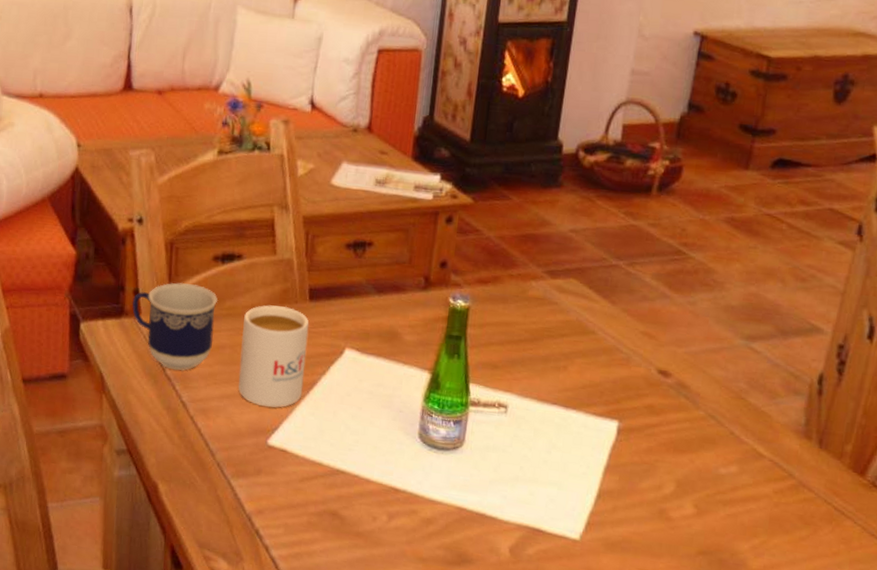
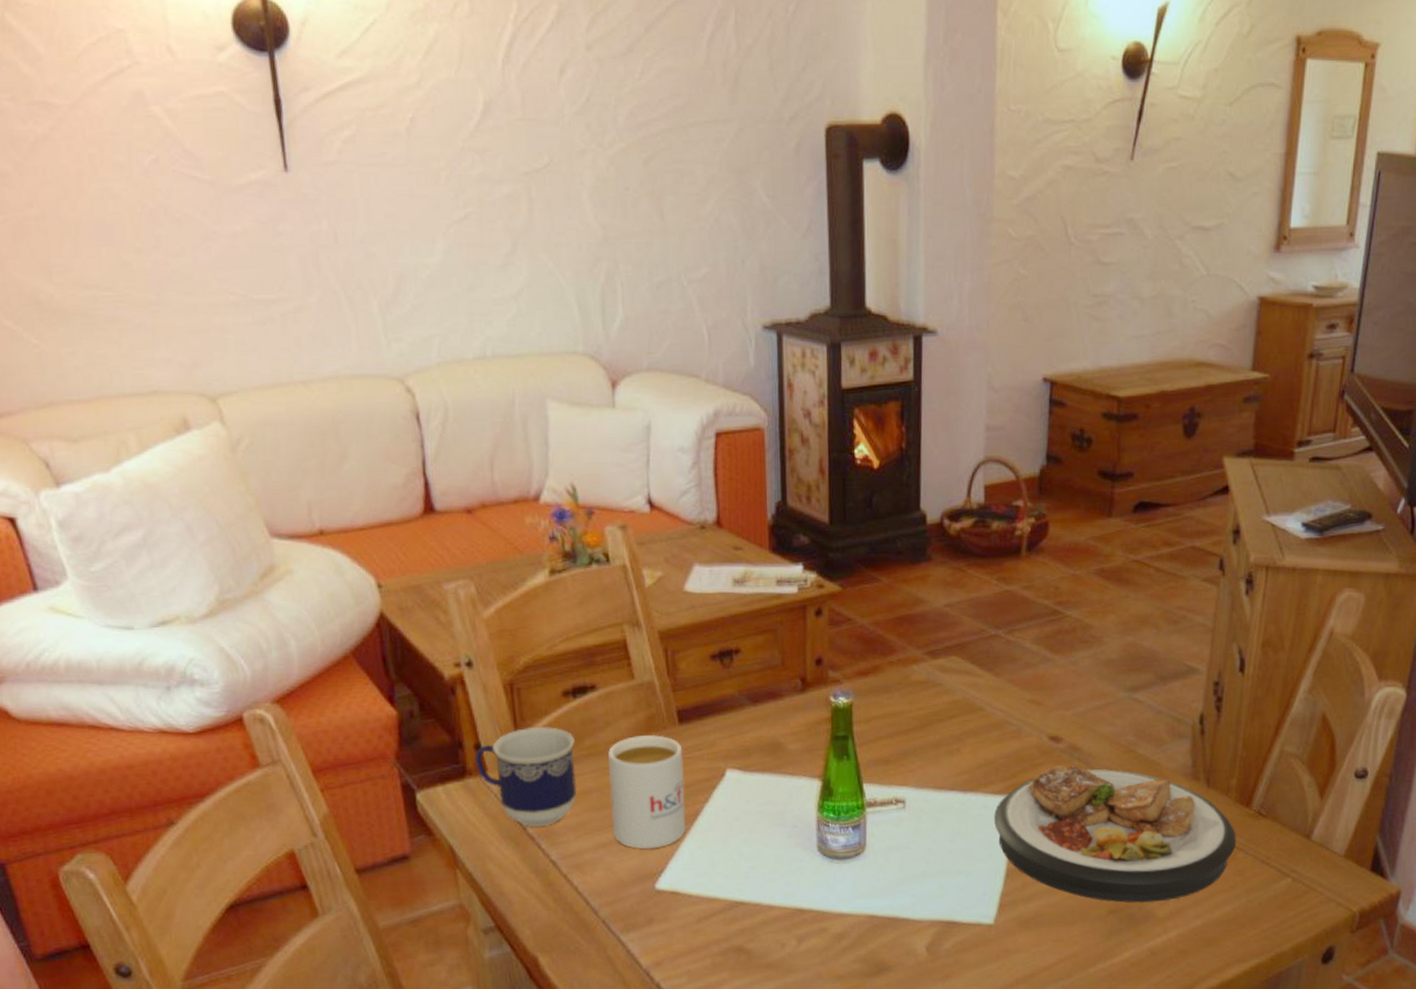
plate: none [592,399,846,554] -> present [994,765,1237,903]

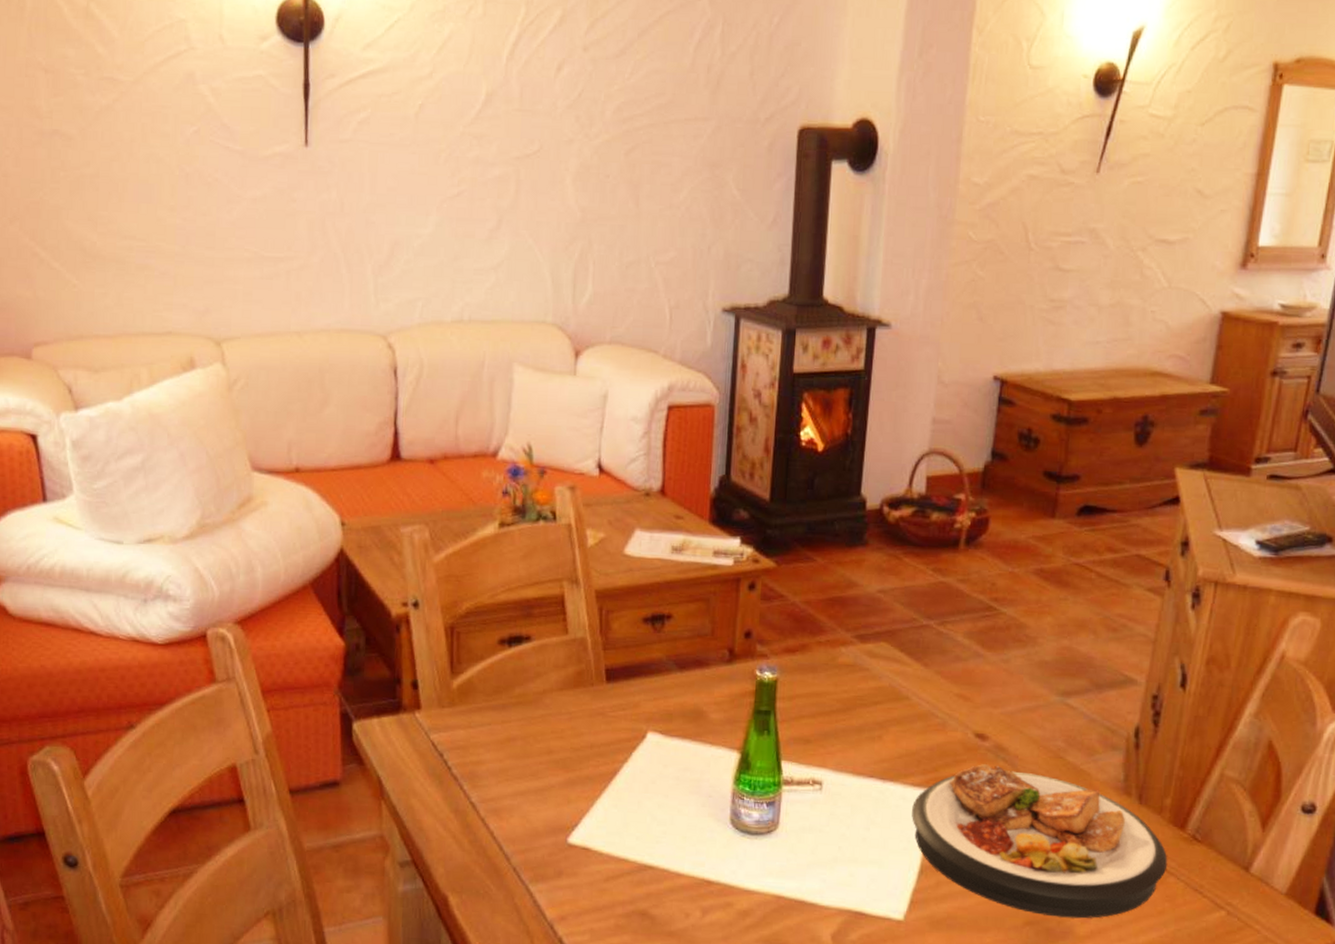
cup: present [474,726,577,827] -> none [410,670,507,769]
mug: present [608,735,686,849] -> none [532,689,608,803]

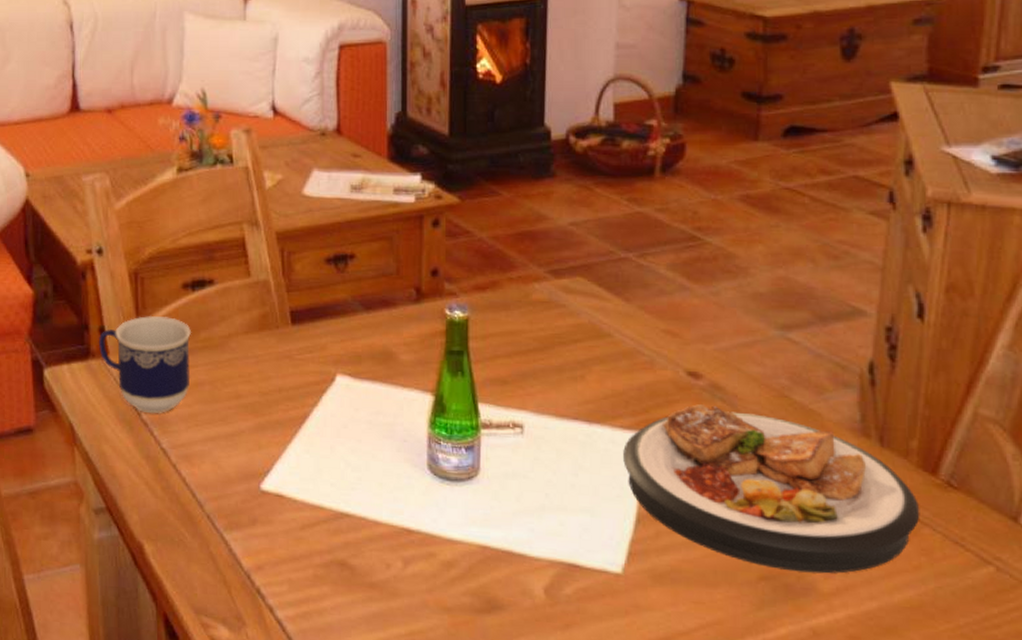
cup: none [410,670,507,769] -> present [98,315,192,414]

